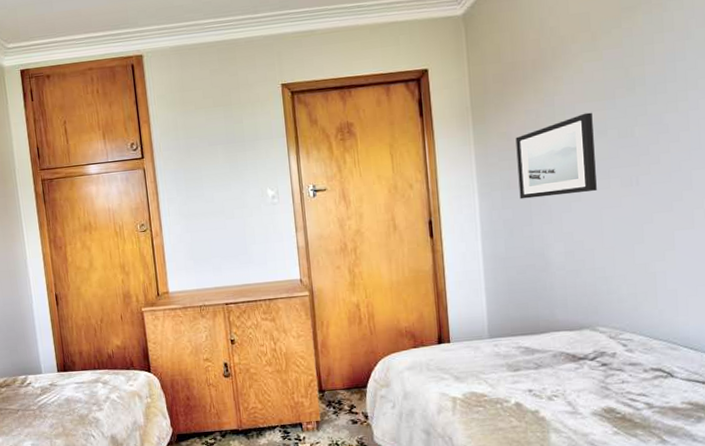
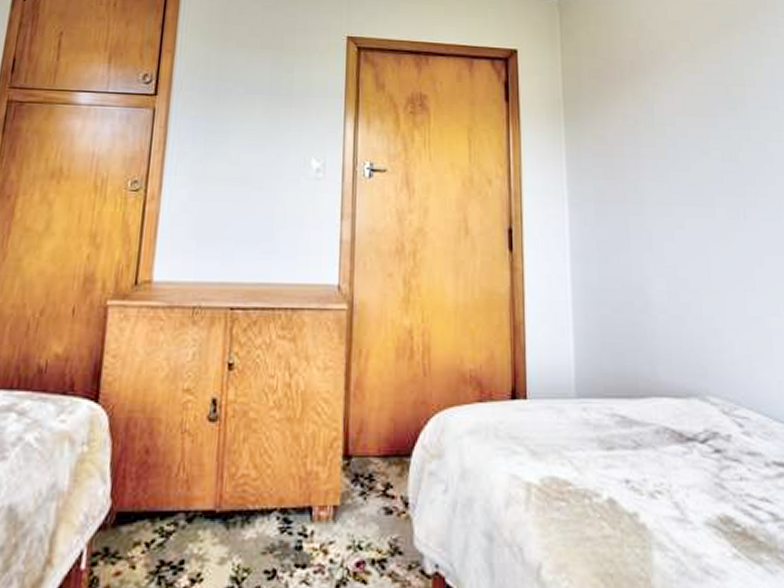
wall art: present [515,112,597,200] -> none [612,127,701,220]

